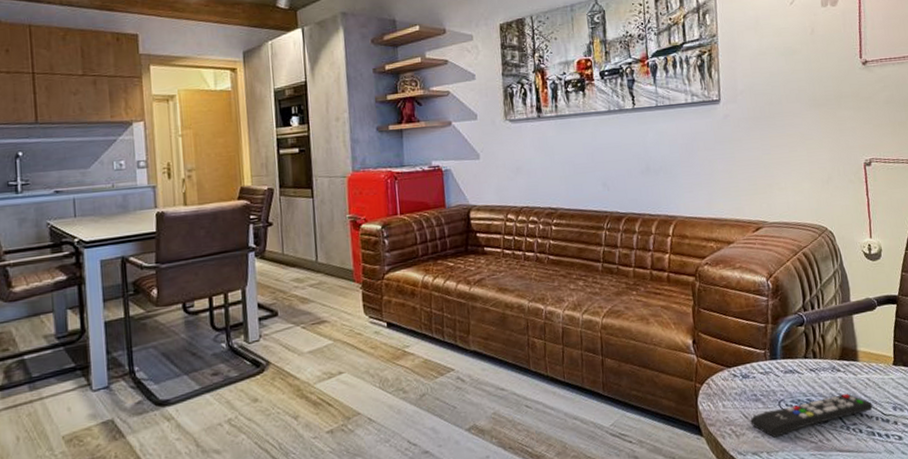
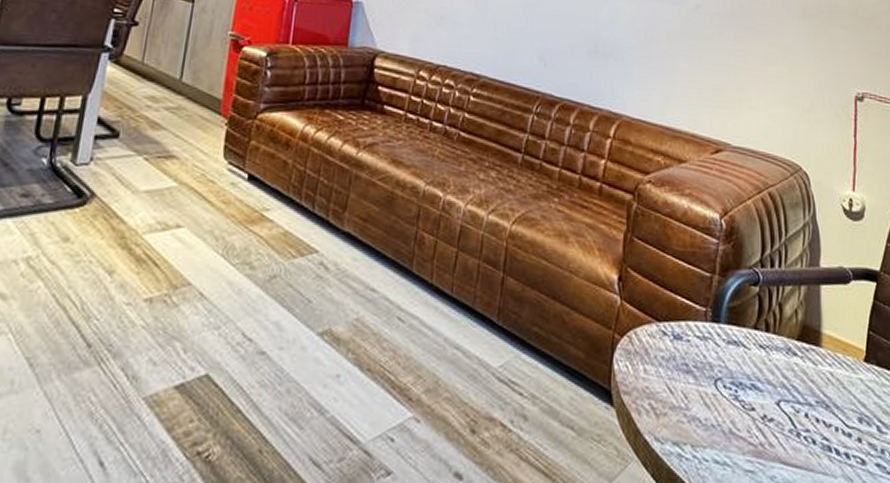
remote control: present [750,393,873,438] -> none [676,386,833,428]

